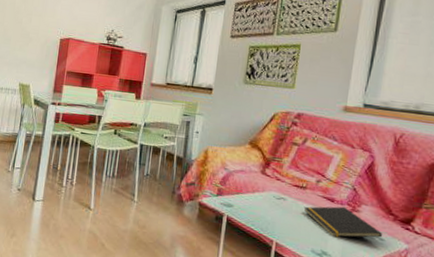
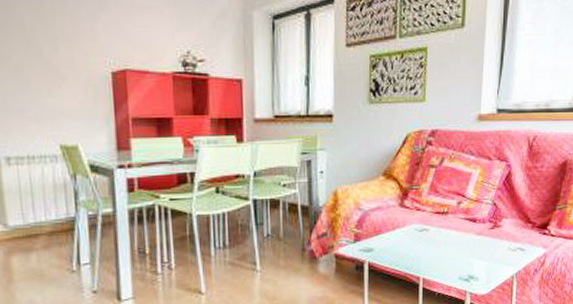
notepad: present [303,206,383,238] -> none [447,224,524,258]

